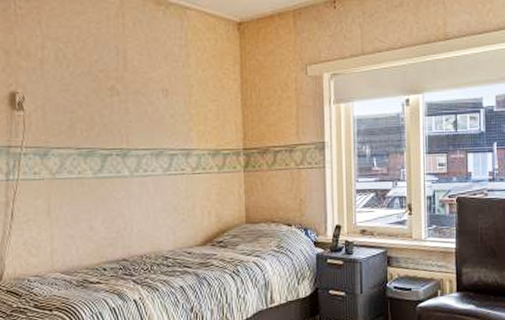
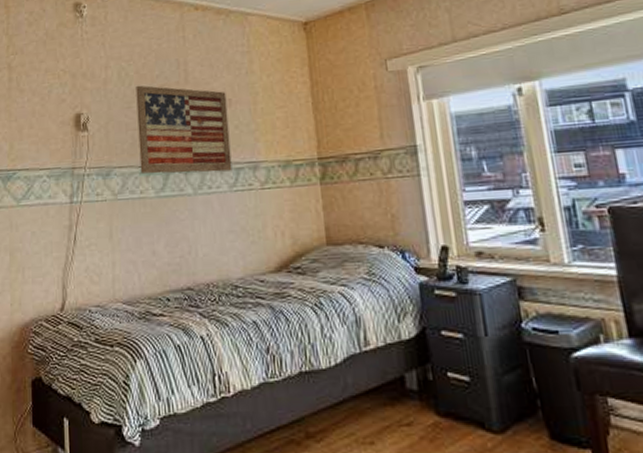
wall art: none [74,68,167,157] -> present [136,85,232,174]

